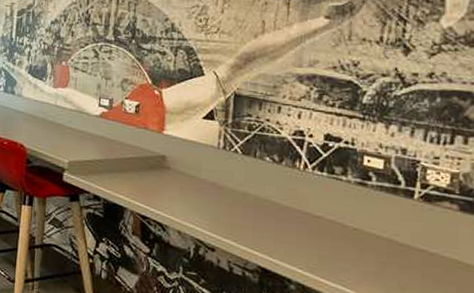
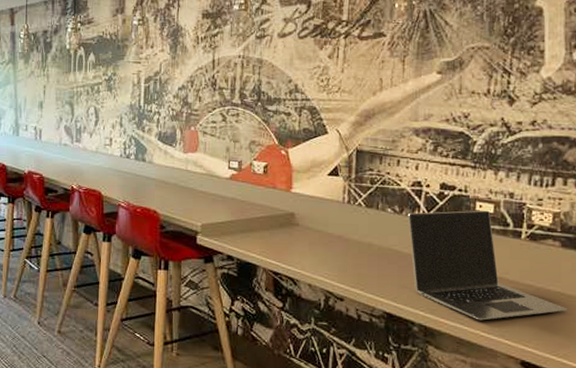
laptop: none [287,163,464,284] -> present [407,210,567,321]

